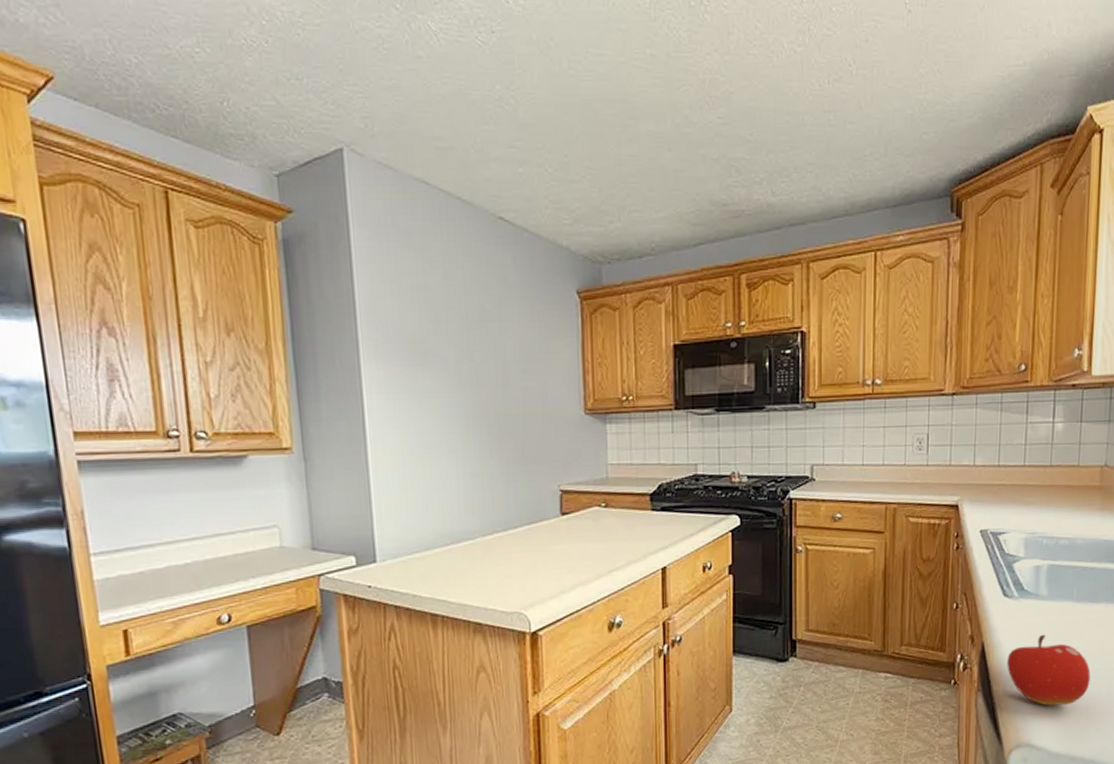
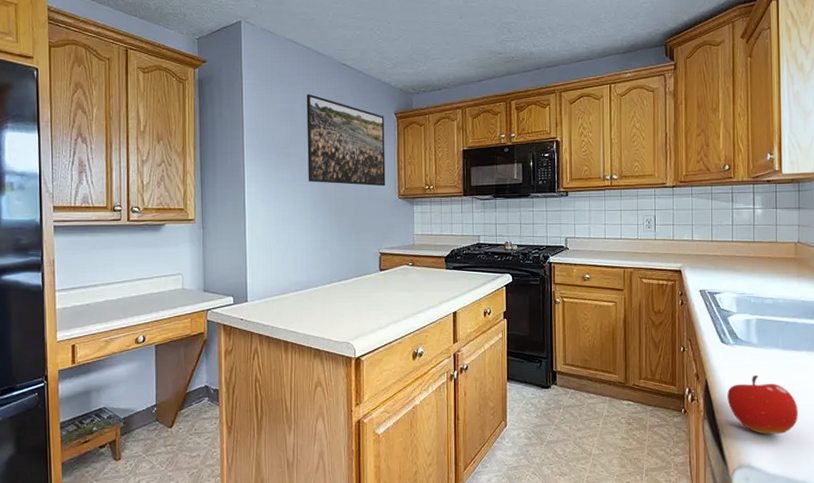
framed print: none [447,263,567,398] -> present [306,94,386,187]

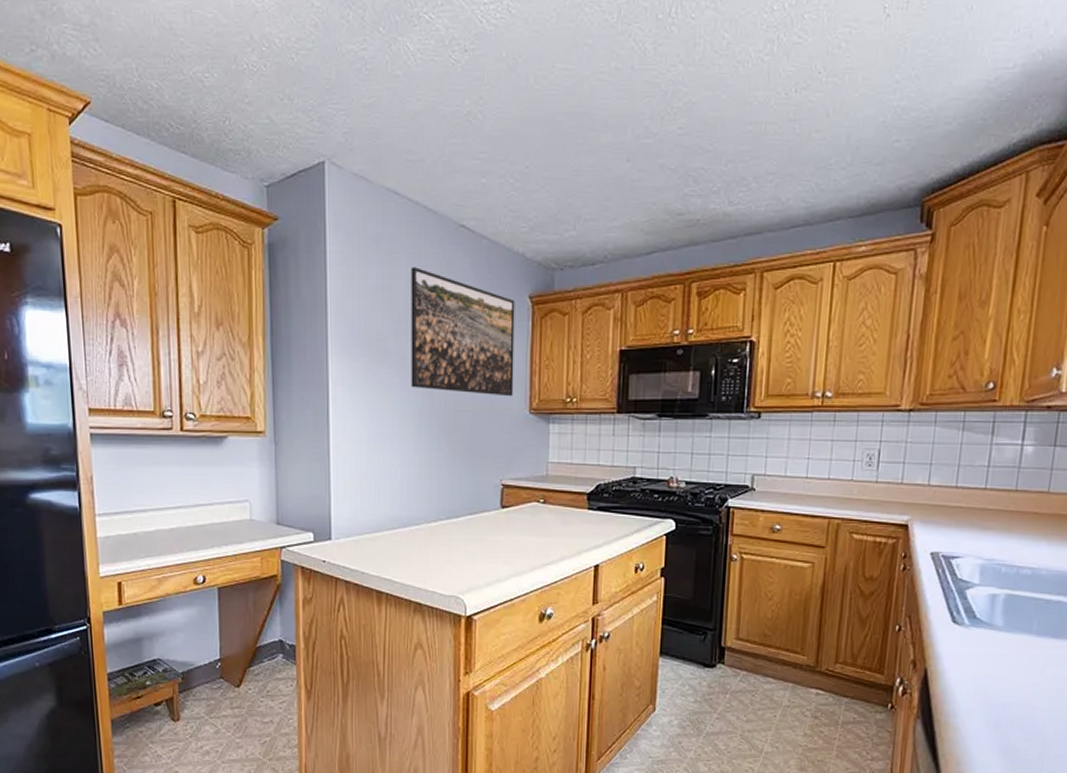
fruit: present [727,374,798,434] -> none [951,666,1048,743]

